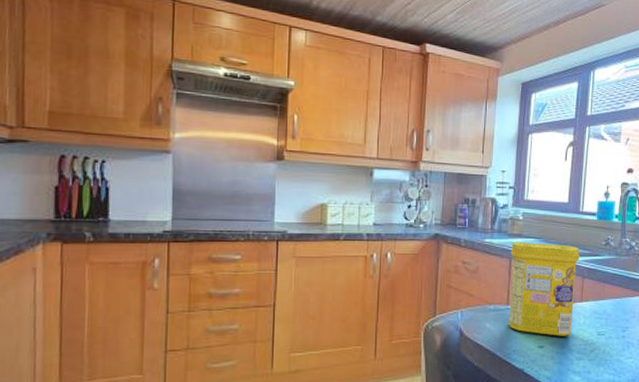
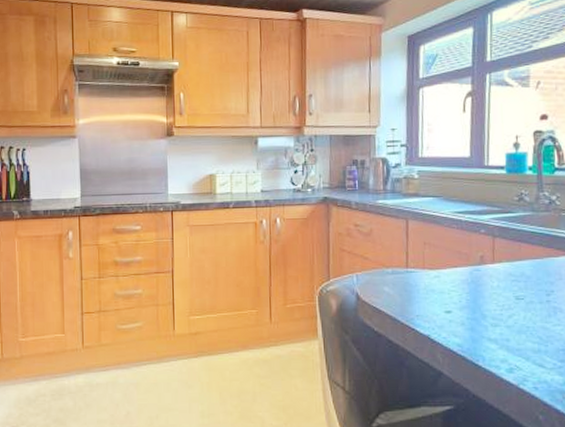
canister: present [509,242,580,336] -> none [406,201,488,301]

